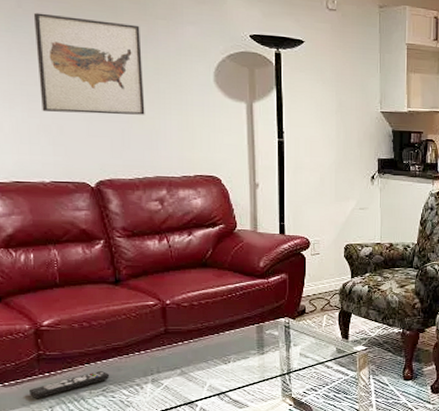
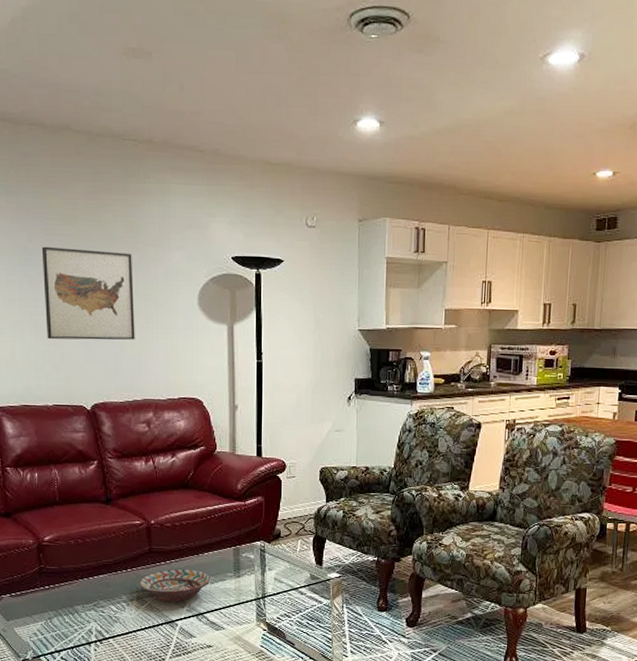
remote control: present [29,371,110,398] -> none [32,587,101,609]
decorative bowl: none [154,348,233,383] -> present [140,568,211,602]

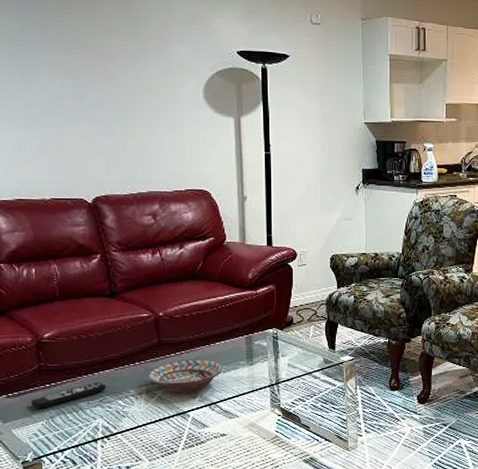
remote control: none [32,587,101,609] -> present [31,382,107,409]
wall art: present [41,246,135,340] -> none [34,37,138,133]

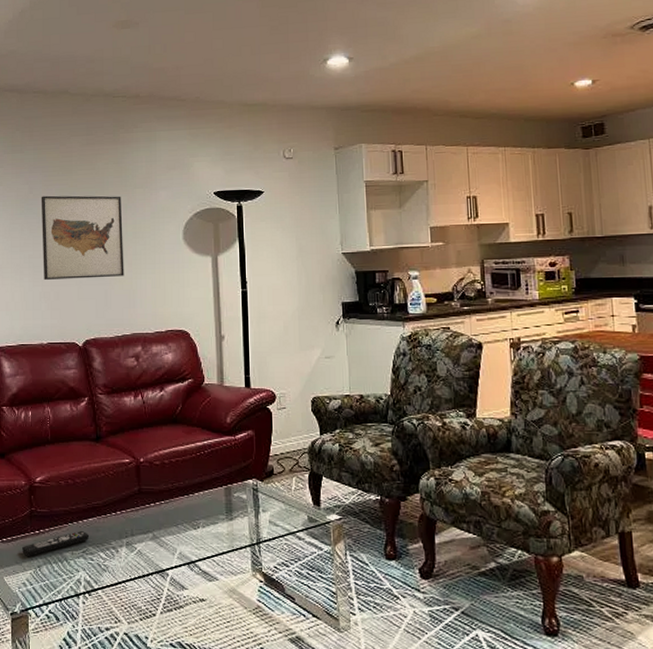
wall art: none [34,37,138,133] -> present [41,195,124,280]
decorative bowl: present [148,359,223,393] -> none [129,511,202,548]

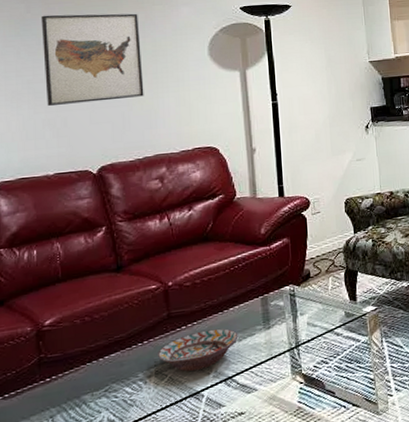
remote control: present [22,531,90,556] -> none [30,369,113,409]
decorative bowl: none [129,511,202,548] -> present [158,328,238,372]

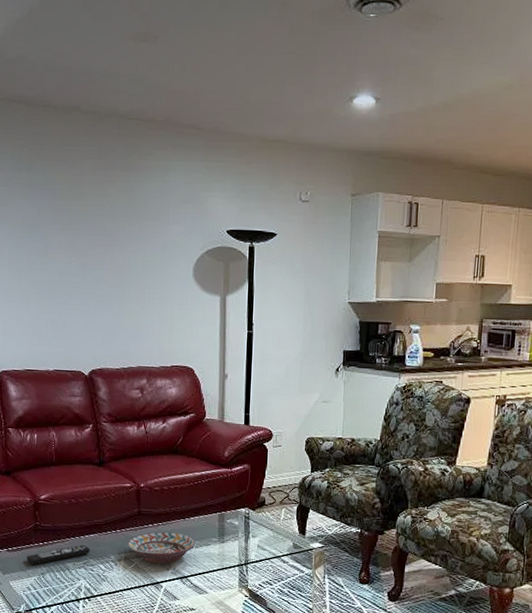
remote control: none [30,369,113,409] -> present [27,545,91,565]
wall art: present [41,13,144,106] -> none [49,220,133,309]

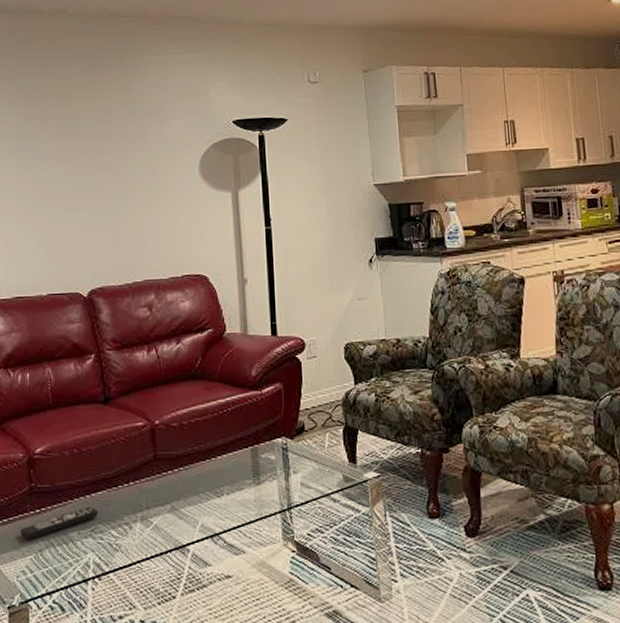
decorative bowl: present [128,531,196,564] -> none [144,477,226,521]

